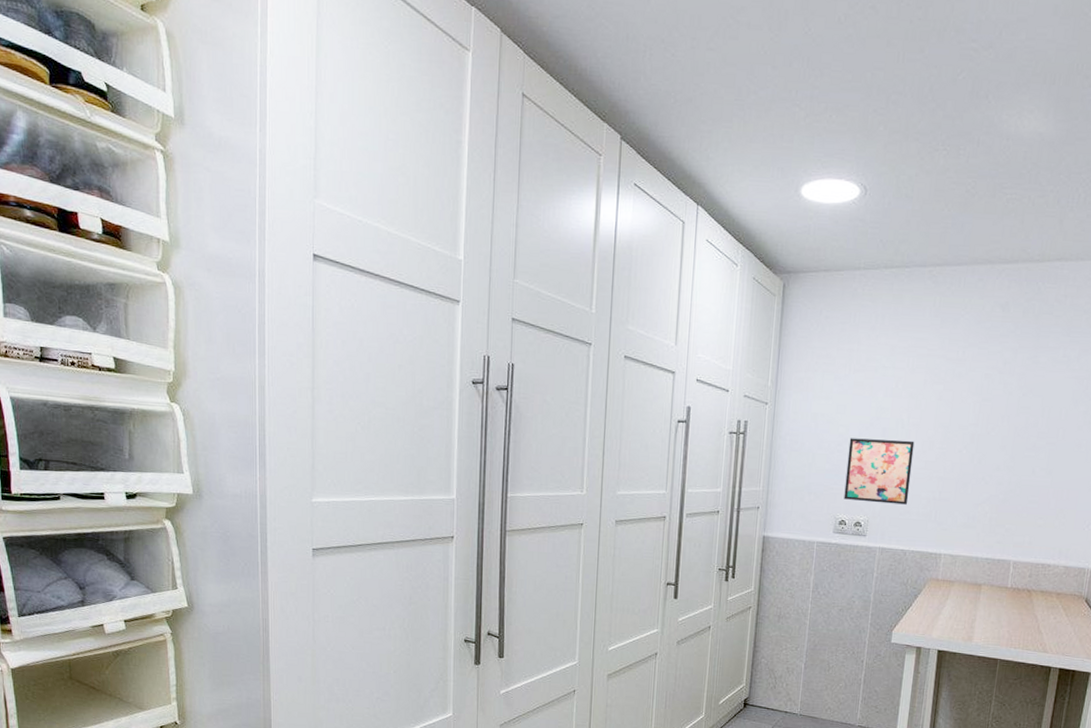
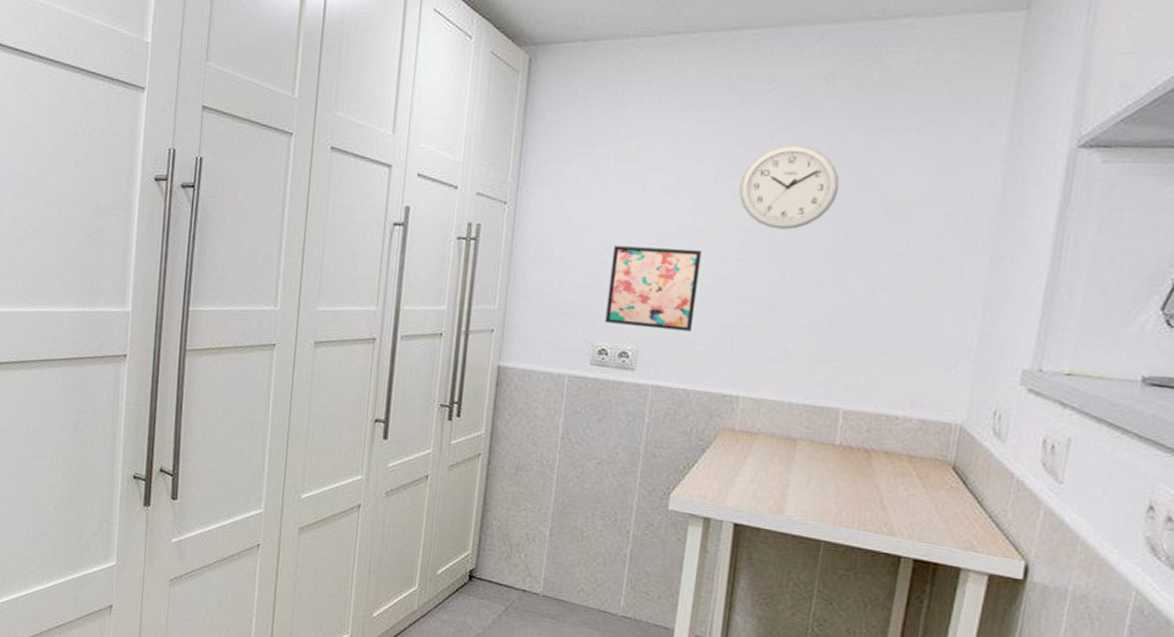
wall clock: none [941,358,1012,425] -> present [739,144,840,230]

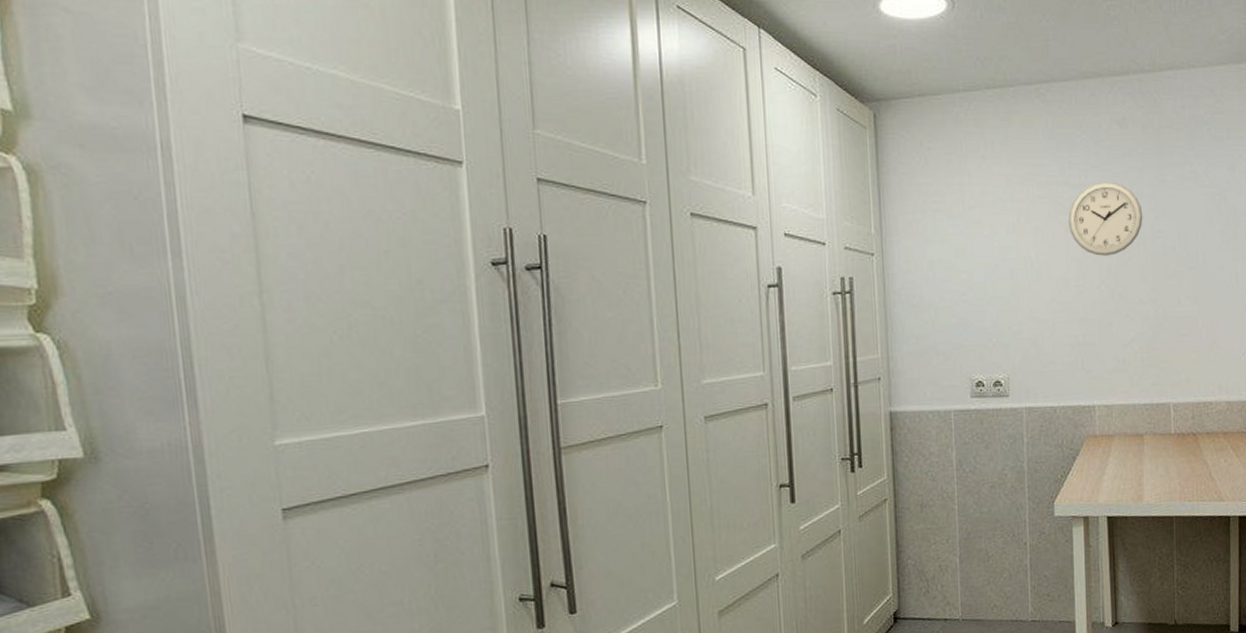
wall art: present [605,245,702,331] -> none [974,281,1050,357]

